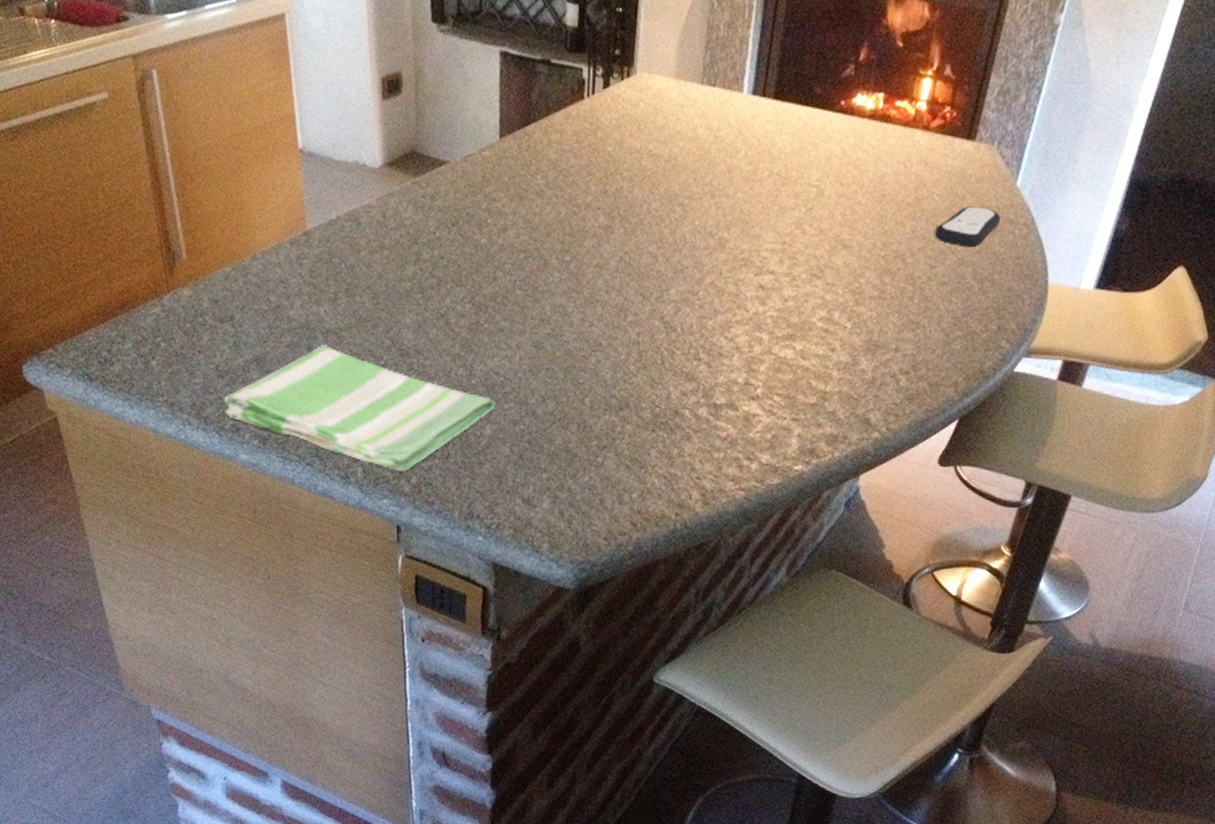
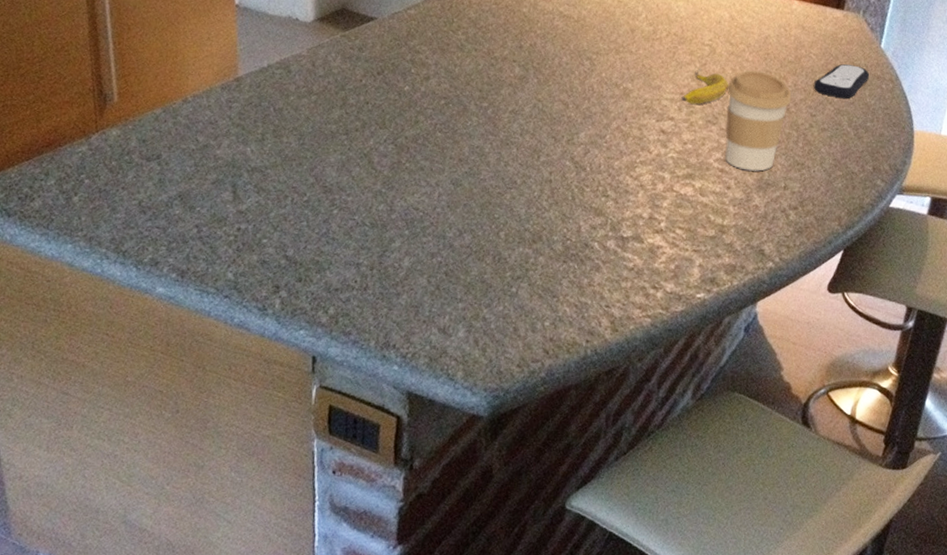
dish towel: present [224,345,496,471] -> none [144,182,415,303]
banana: none [783,213,838,256] -> present [681,68,729,104]
coffee cup: none [830,214,909,332] -> present [725,70,792,172]

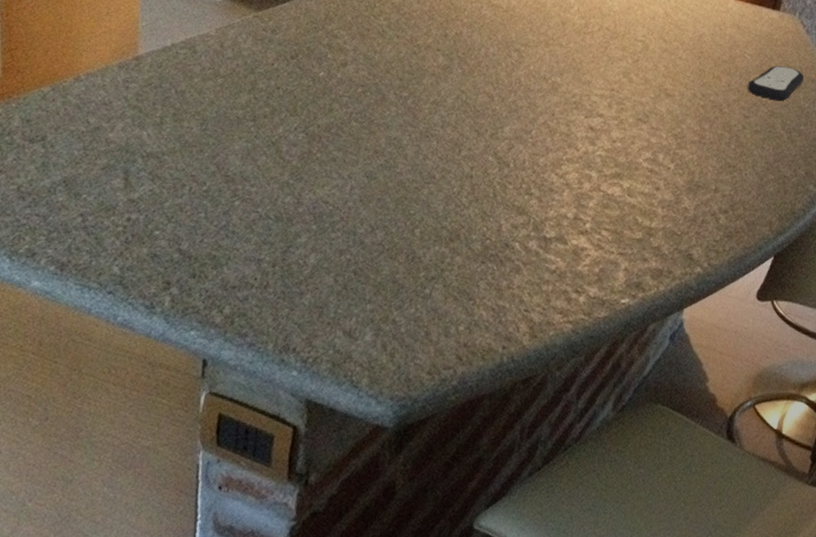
banana: present [681,68,729,104] -> none [612,64,662,102]
coffee cup: present [725,70,792,172] -> none [655,68,725,173]

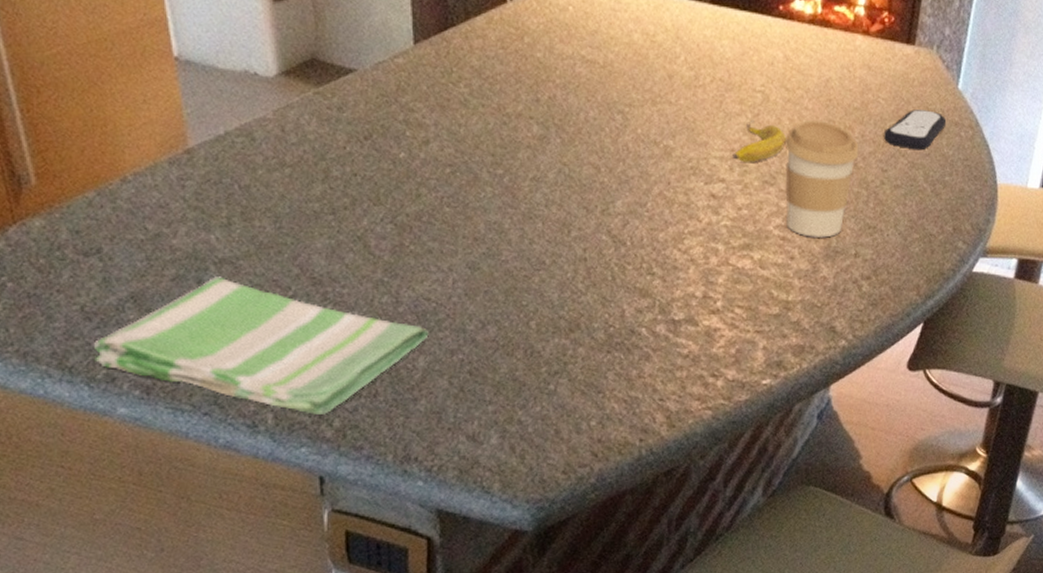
dish towel: none [20,168,323,301] -> present [94,276,429,415]
banana: none [612,64,662,102] -> present [732,119,787,162]
coffee cup: none [655,68,725,173] -> present [784,119,859,238]

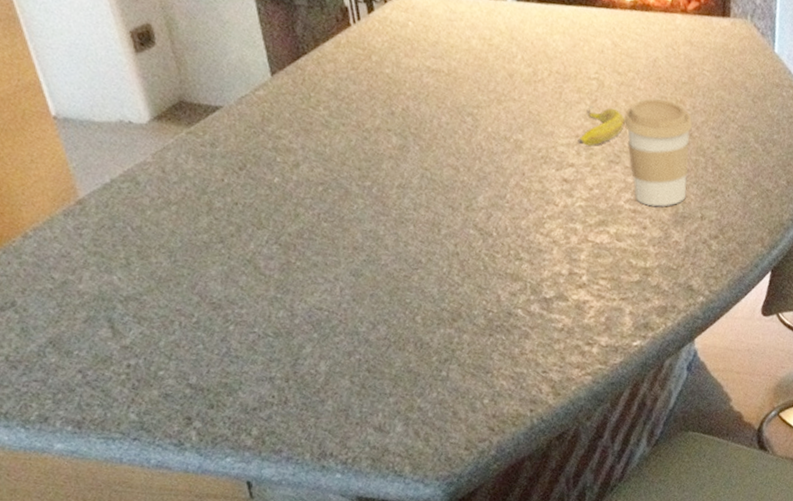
dish towel: present [94,276,429,415] -> none [23,313,326,427]
remote control: present [883,109,947,151] -> none [712,76,769,115]

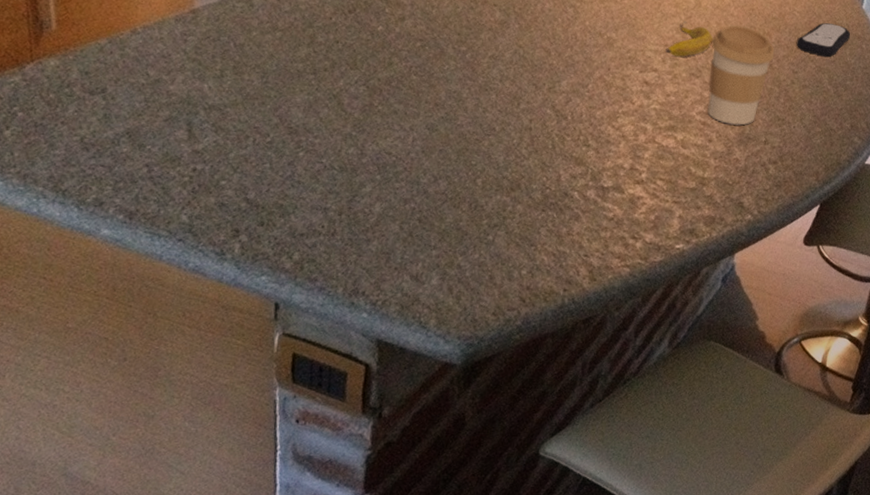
remote control: none [712,76,769,115] -> present [796,23,851,58]

